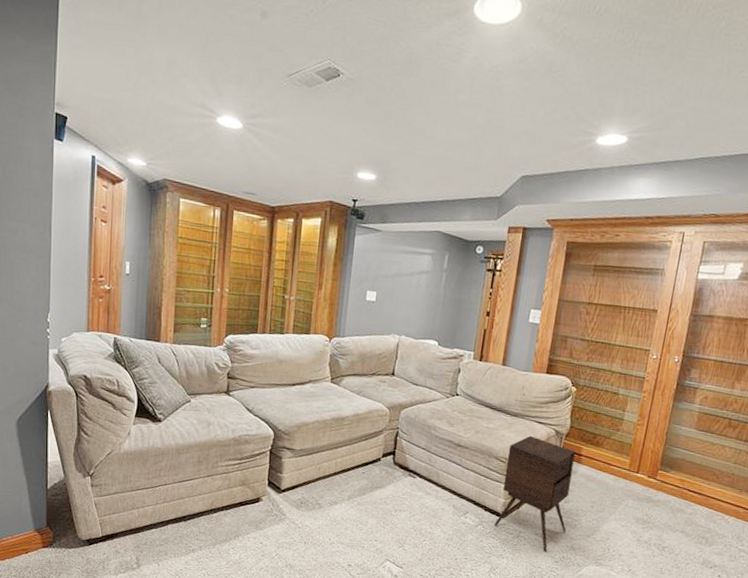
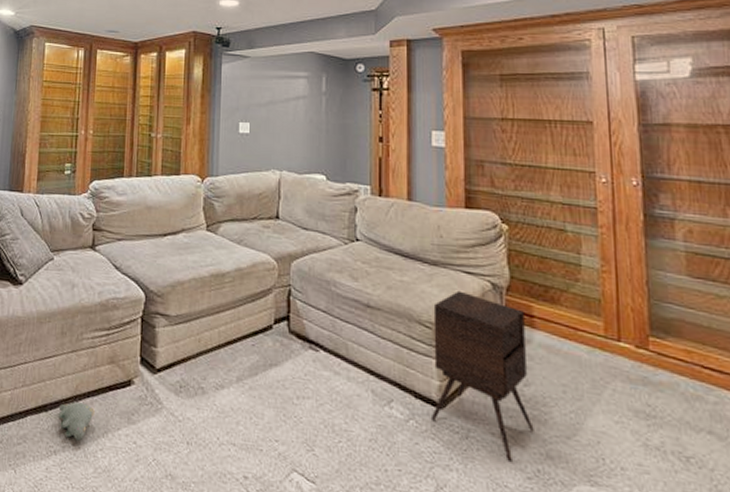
plush toy: none [195,514,229,542] -> present [58,401,96,441]

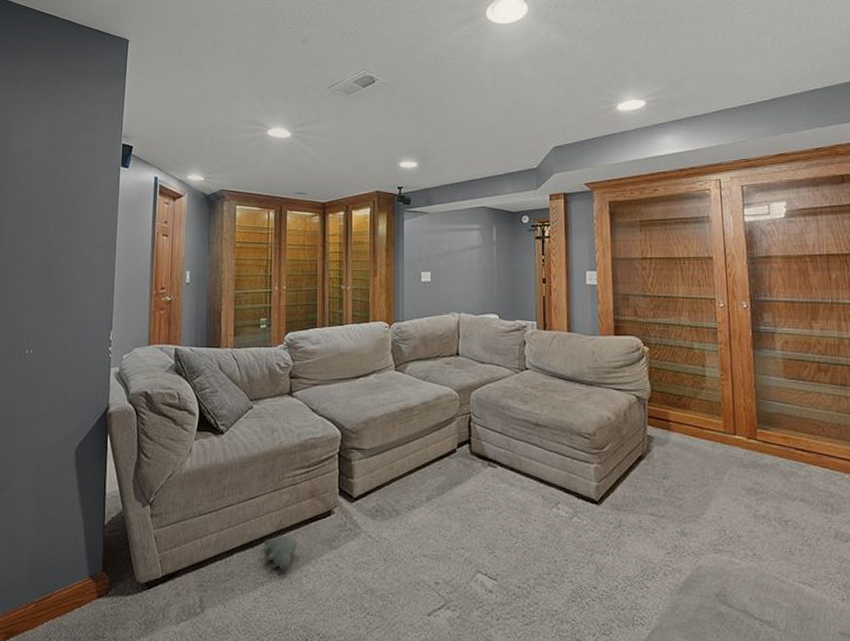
side table: present [430,290,534,463] -> none [590,405,672,543]

